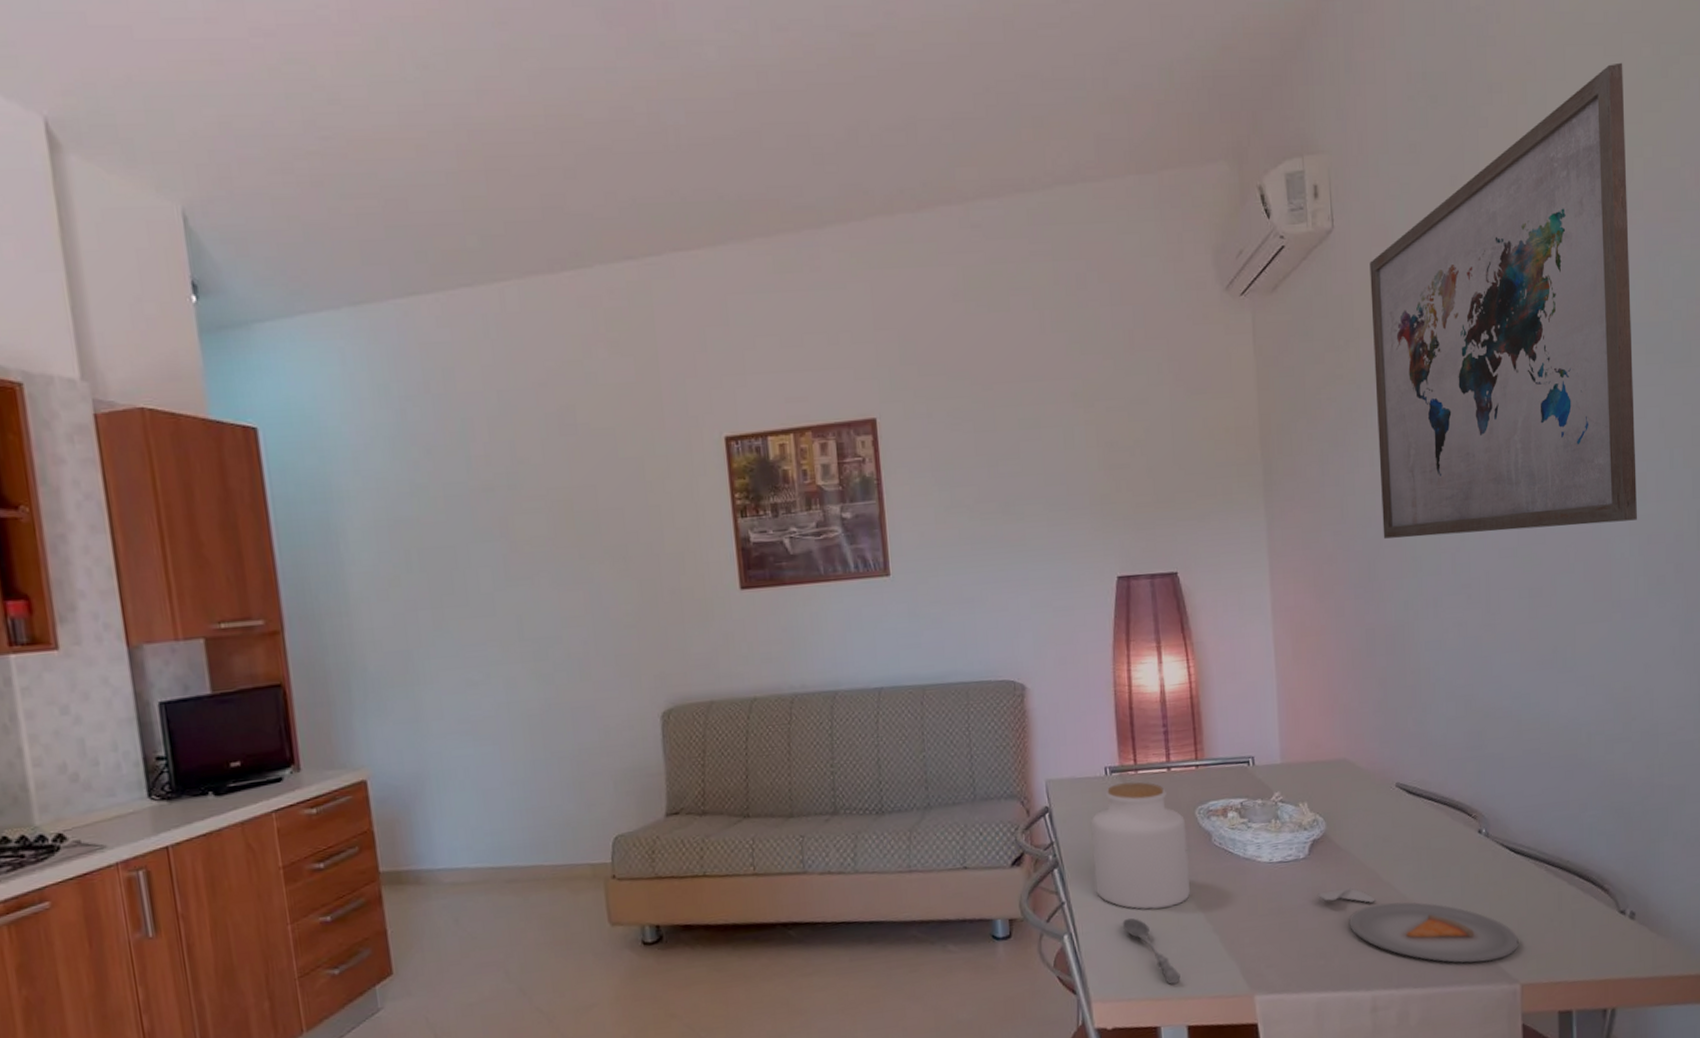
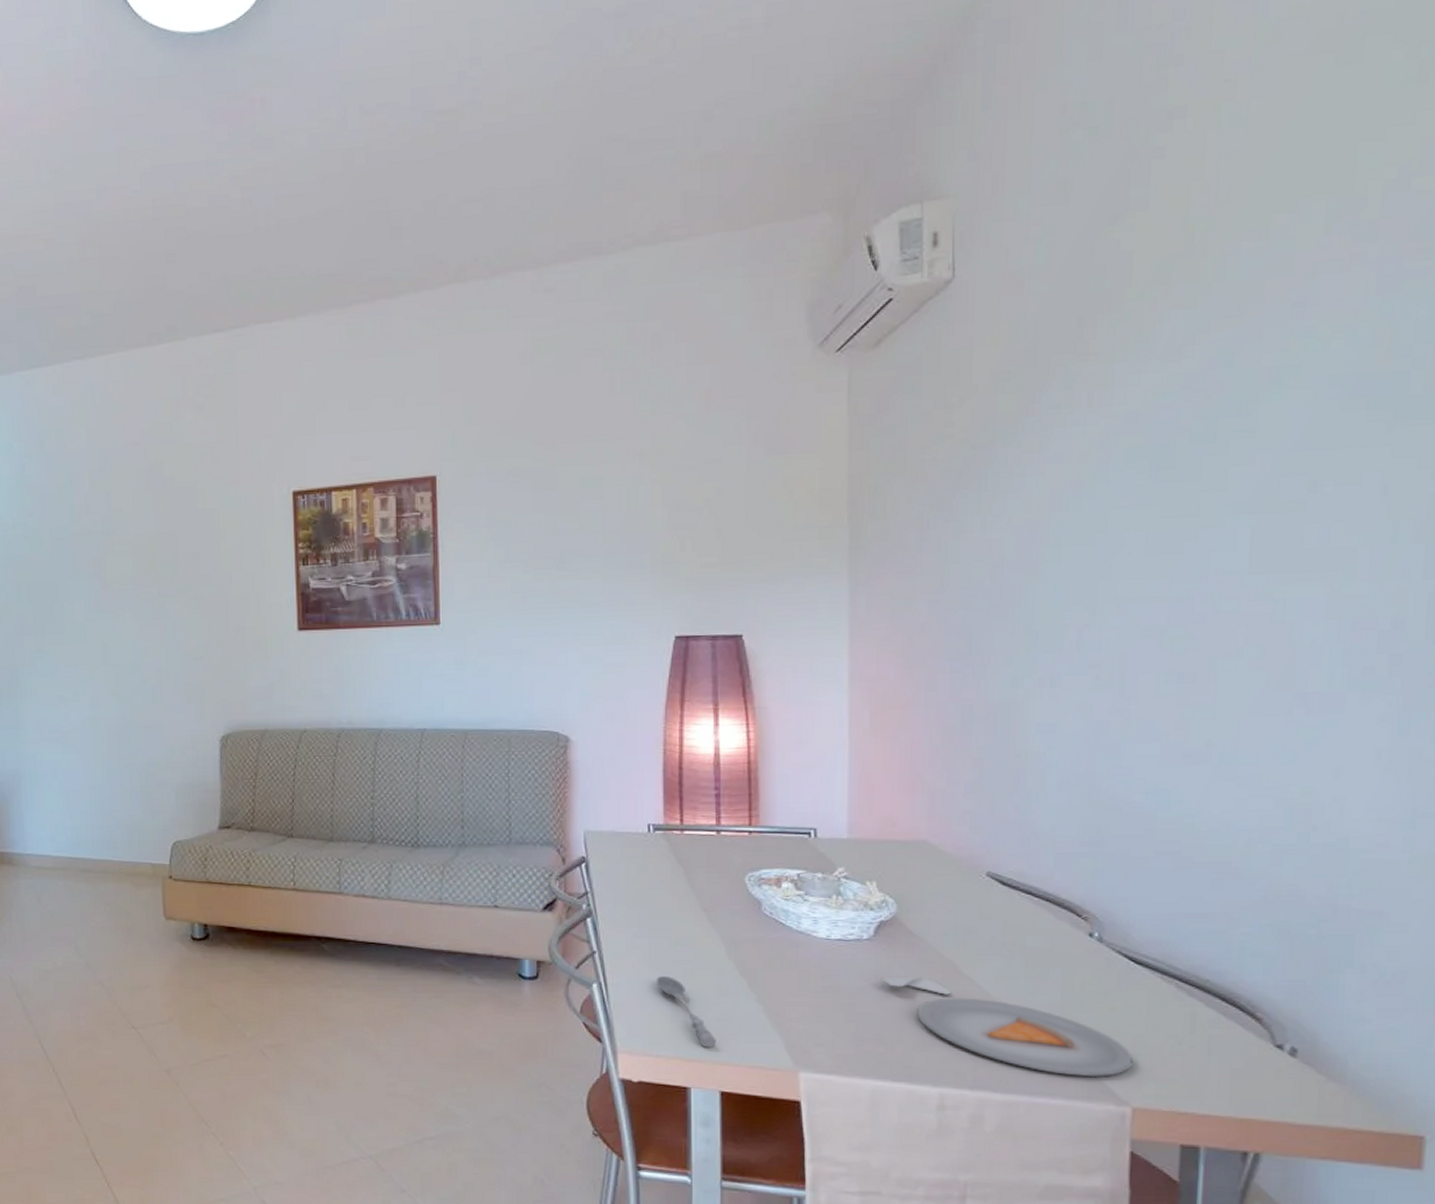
jar: present [1092,782,1190,910] -> none [630,842,735,970]
wall art: present [1370,62,1637,539] -> none [991,70,1362,610]

